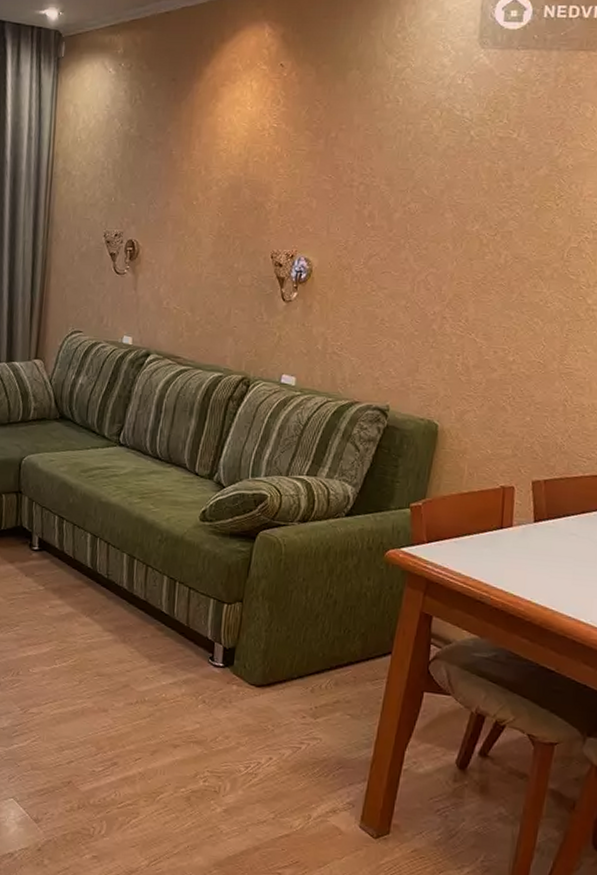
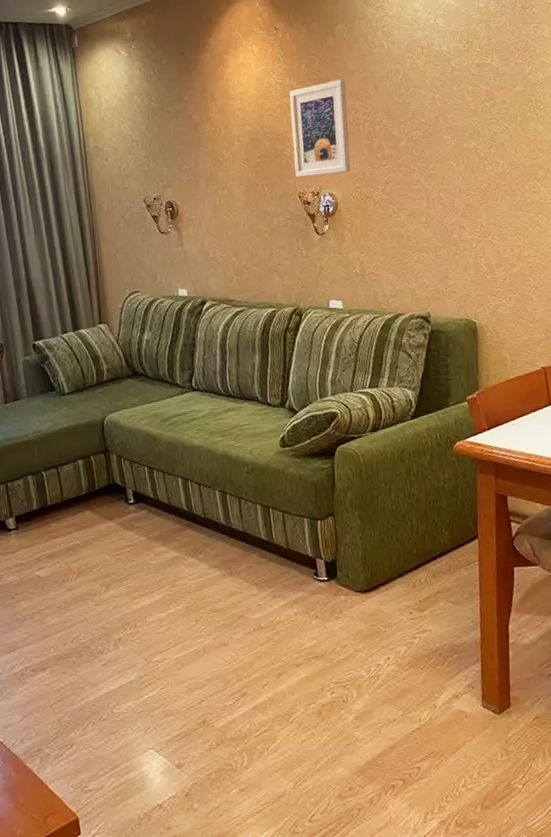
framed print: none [272,133,347,238] -> present [289,79,351,178]

